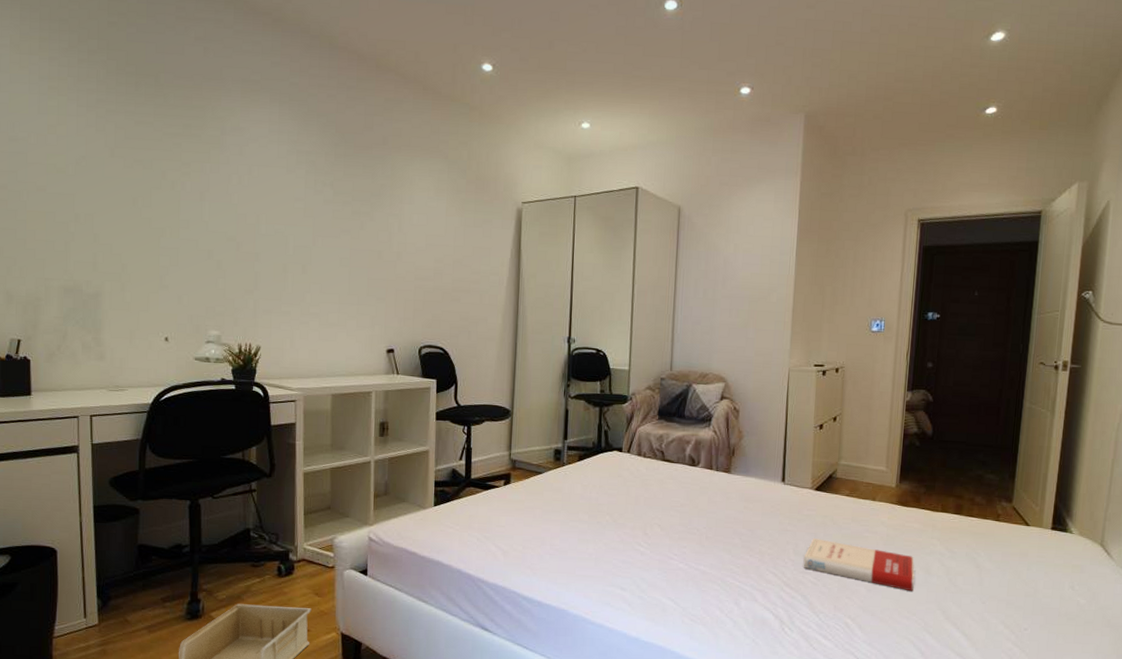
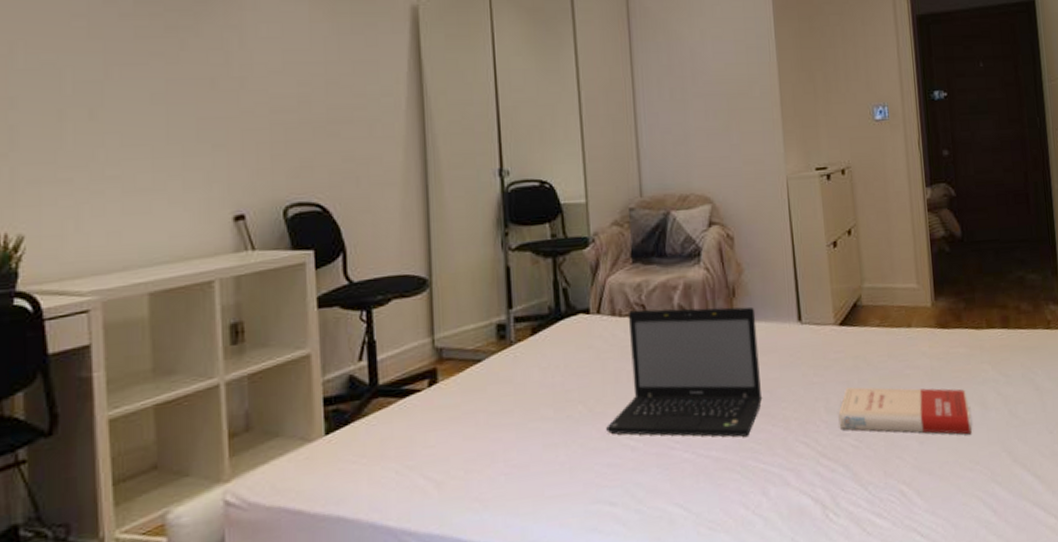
laptop: none [625,454,749,560] -> present [606,306,763,437]

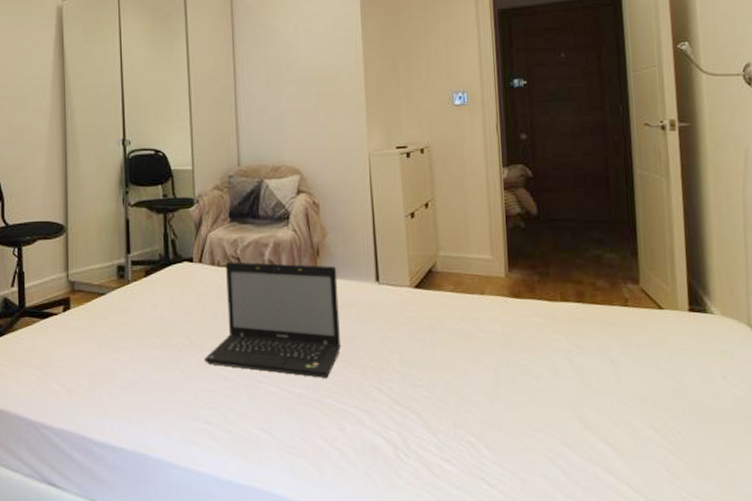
book: present [838,387,972,435] -> none [411,344,542,398]

